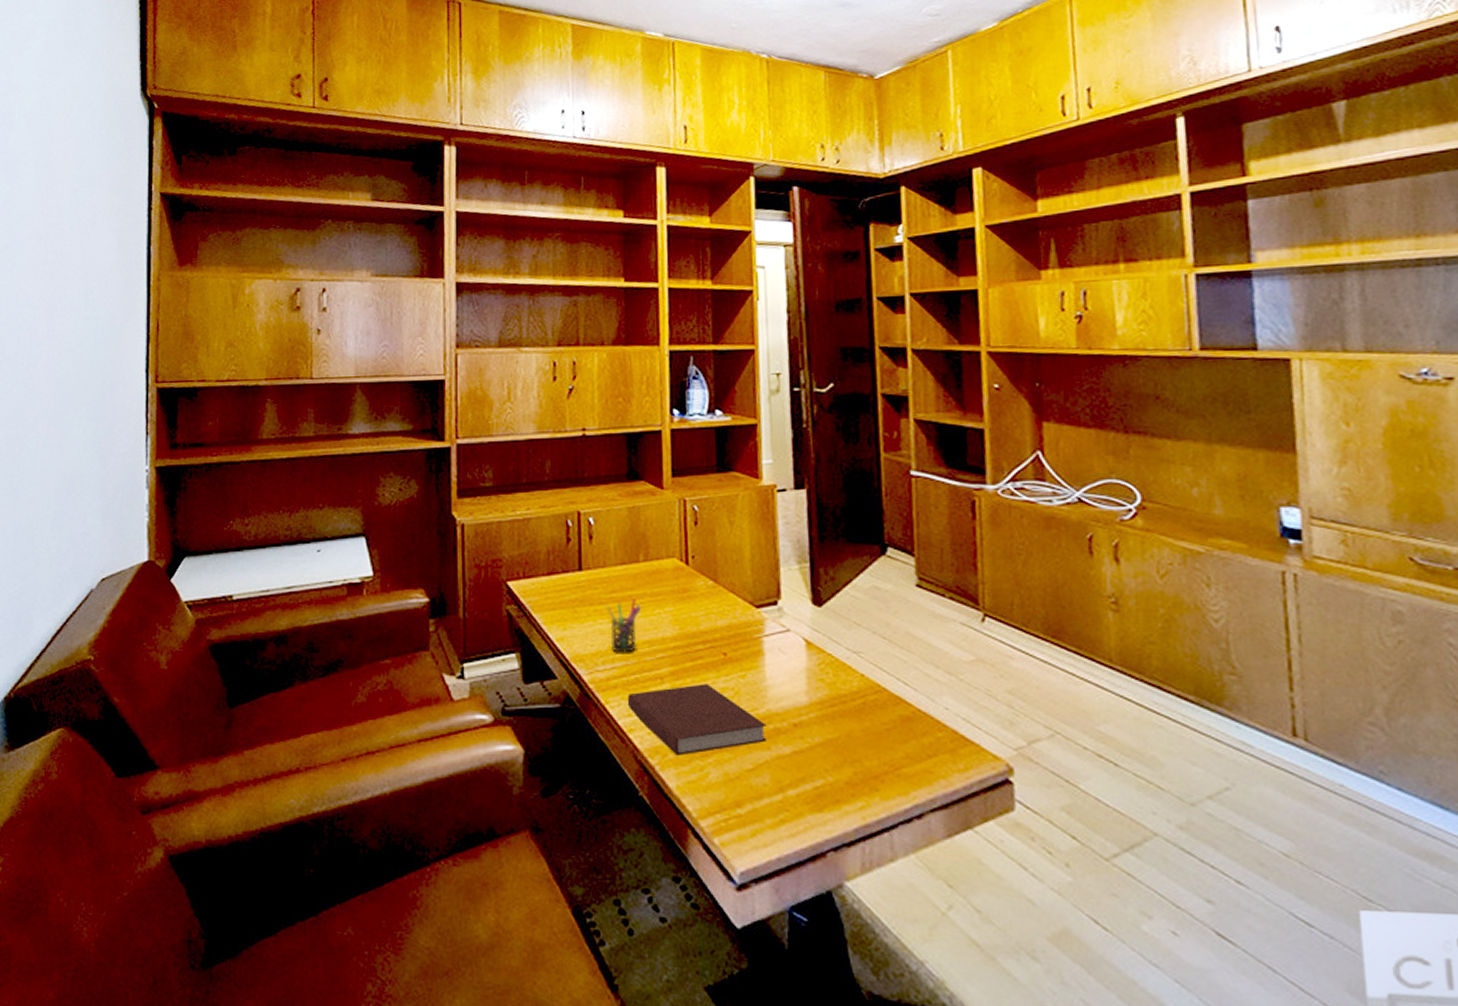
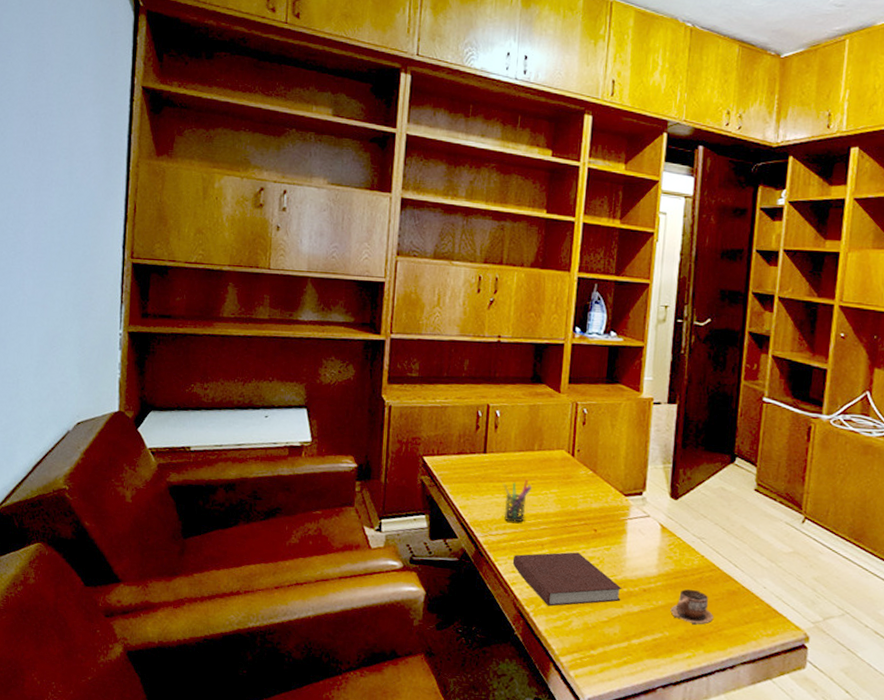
cup: none [831,718,887,764] -> present [670,589,714,625]

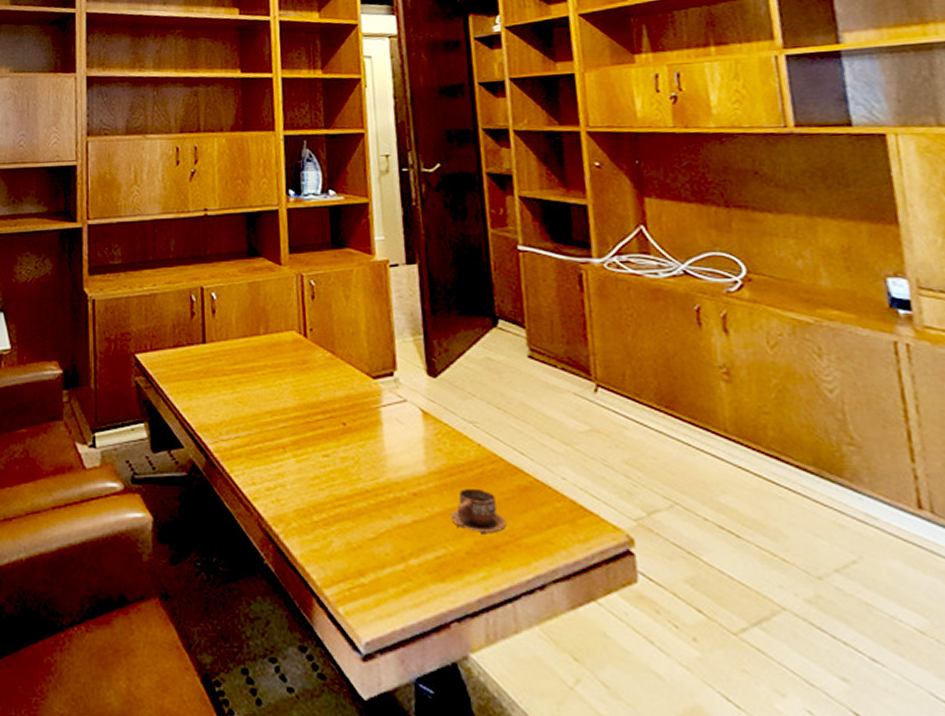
pen holder: present [502,480,531,523] -> none [228,370,262,423]
notebook: present [512,552,622,607] -> none [251,453,388,524]

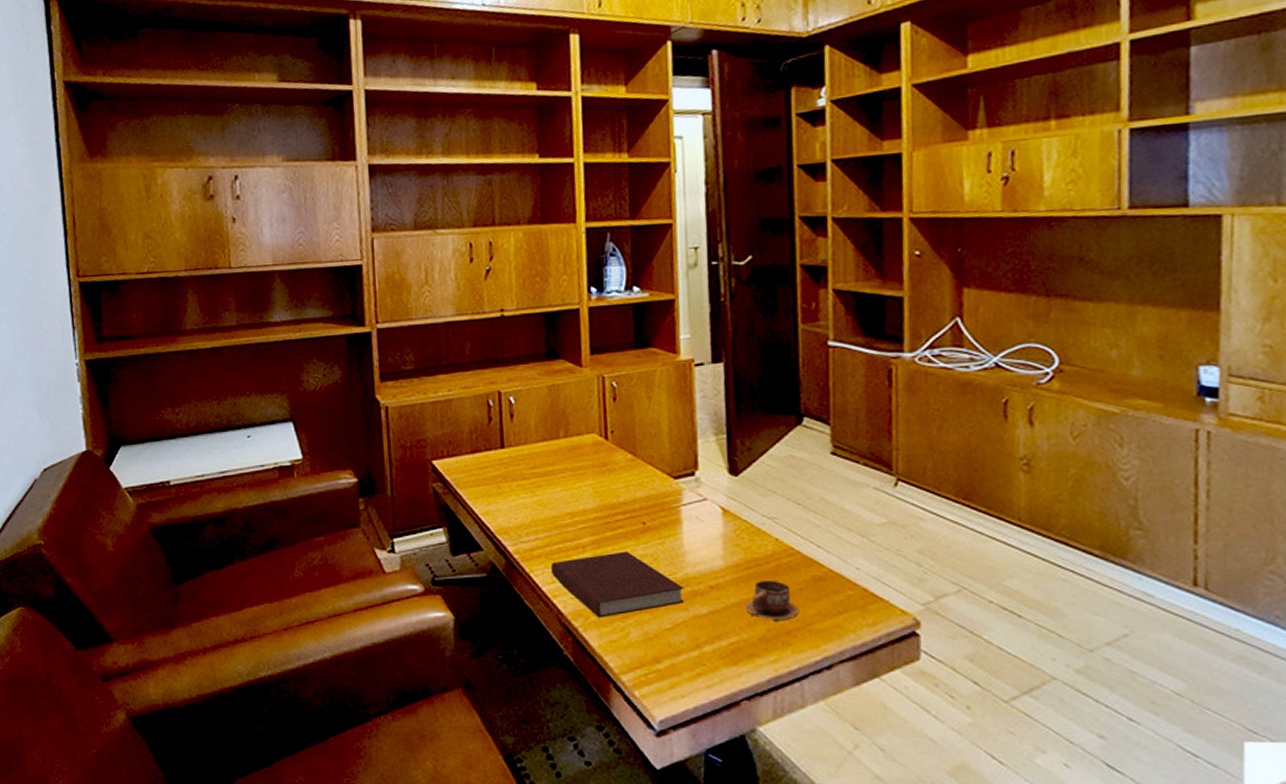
notebook: none [251,453,388,524] -> present [550,551,685,618]

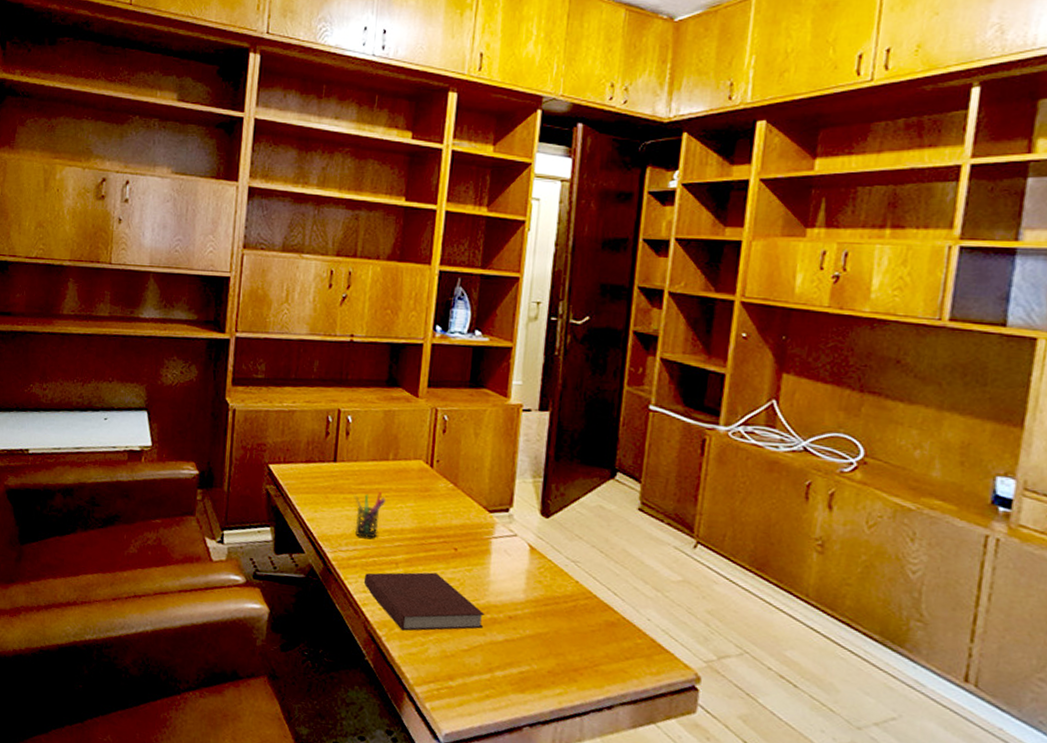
pen holder: none [527,473,562,525] -> present [353,492,385,538]
cup: present [745,580,800,622] -> none [539,617,590,659]

